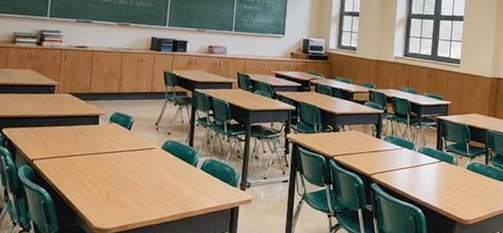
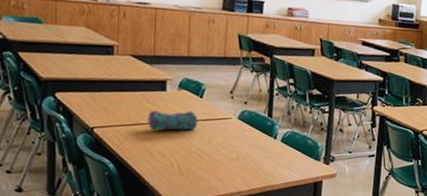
pencil case: none [81,141,126,161] -> present [148,110,198,131]

